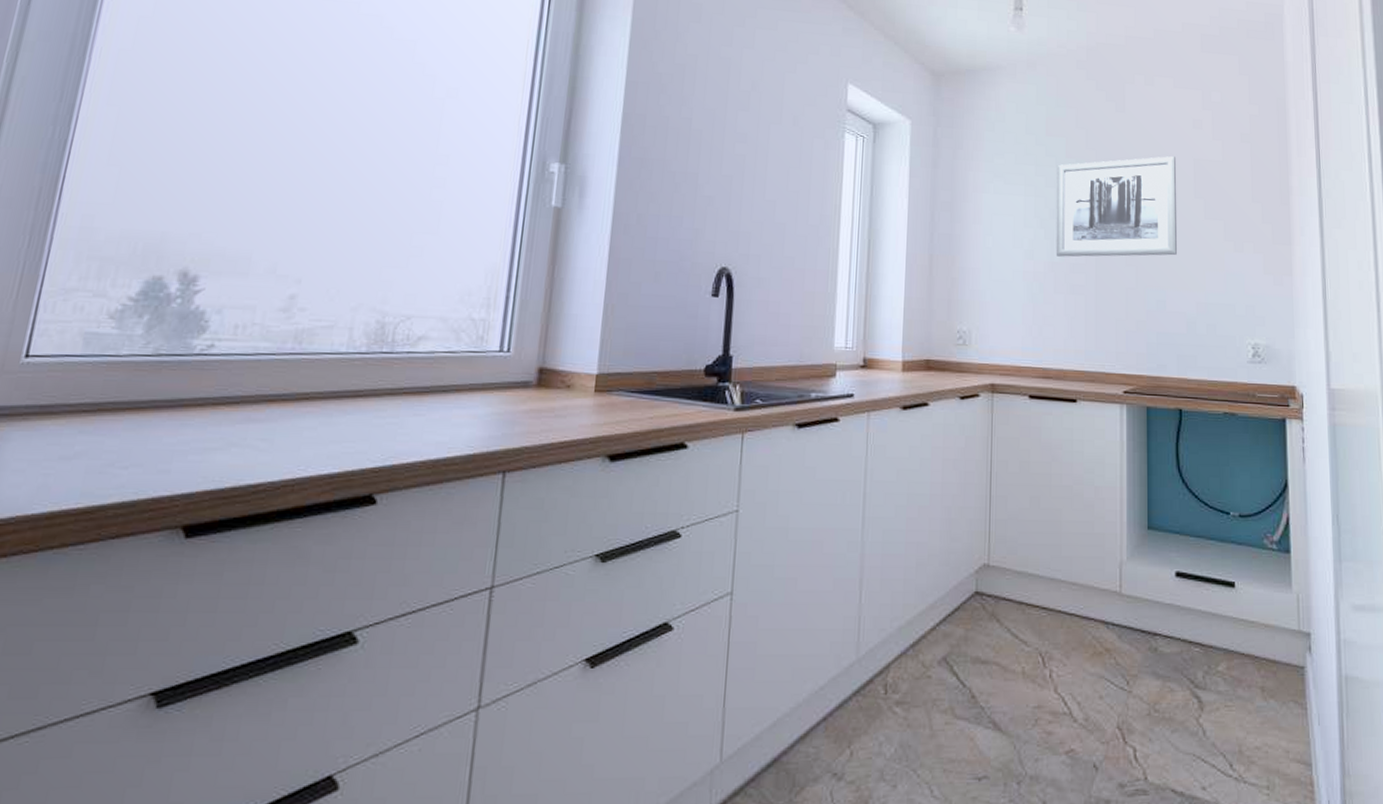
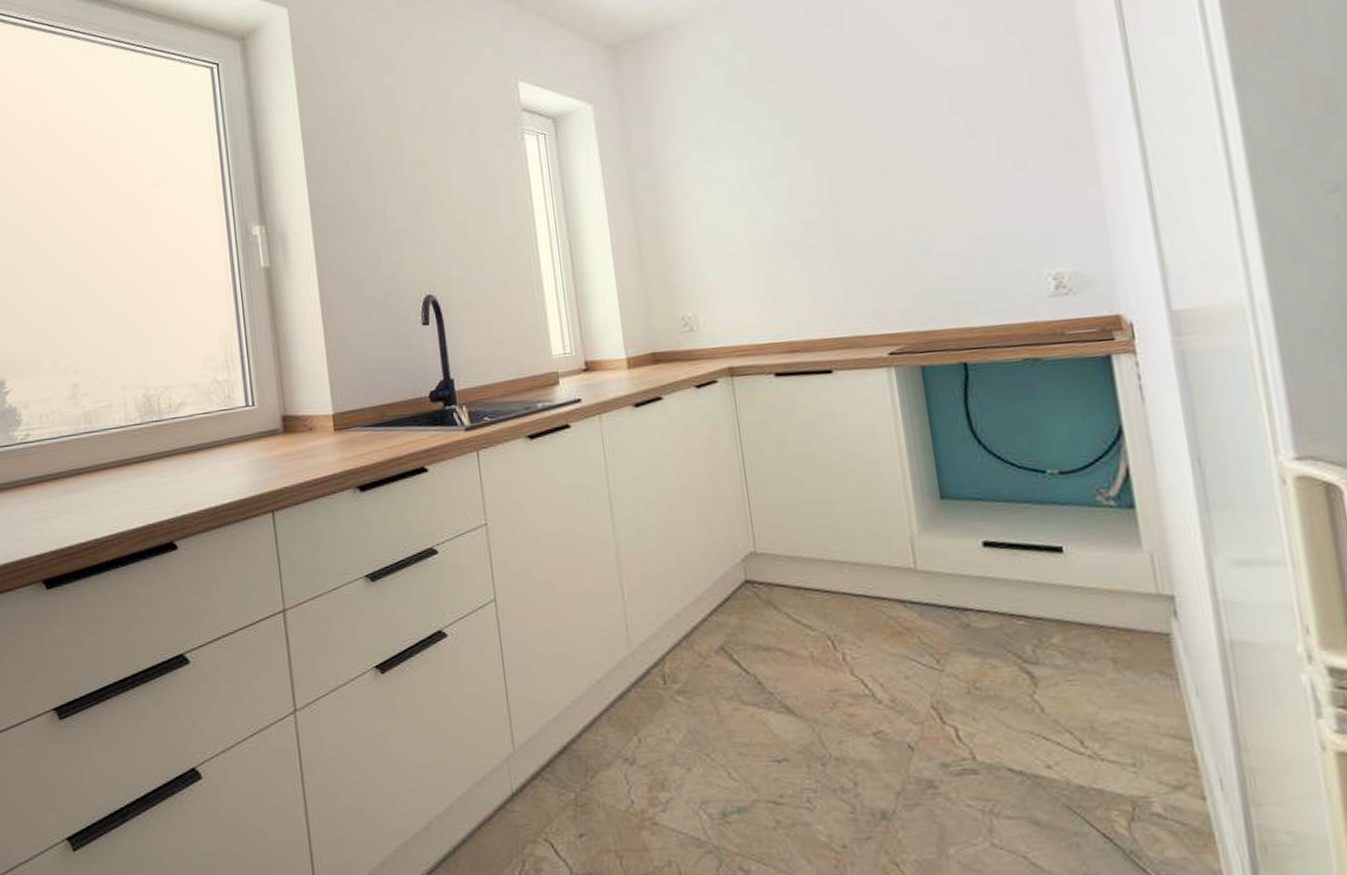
wall art: present [1056,155,1178,257] -> none [769,71,937,218]

